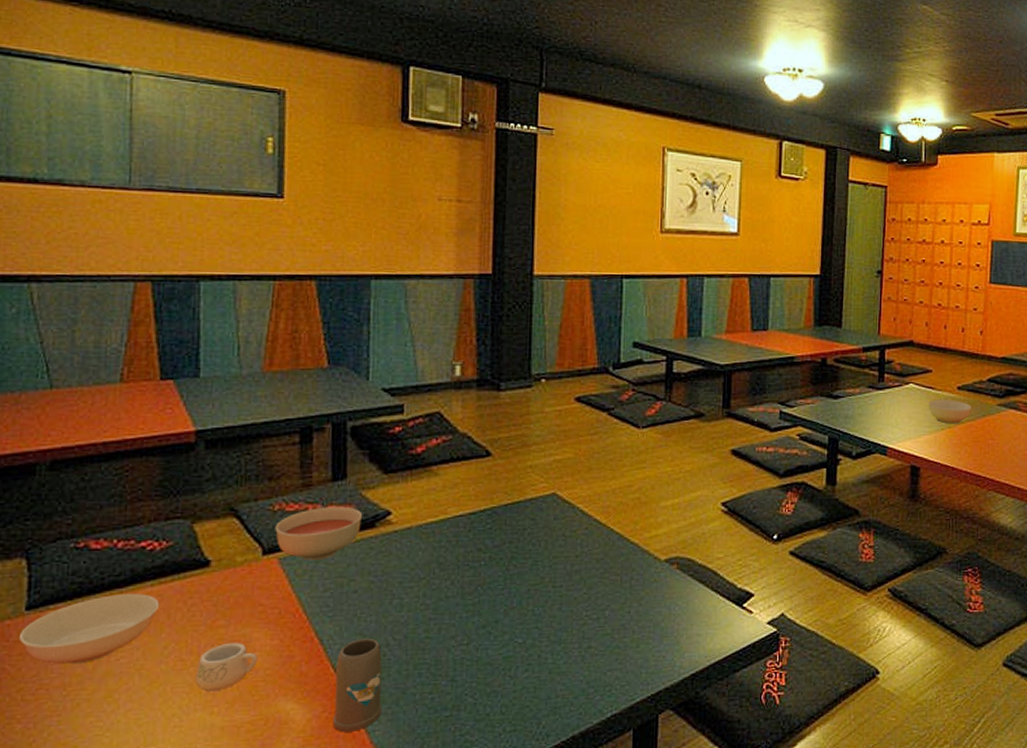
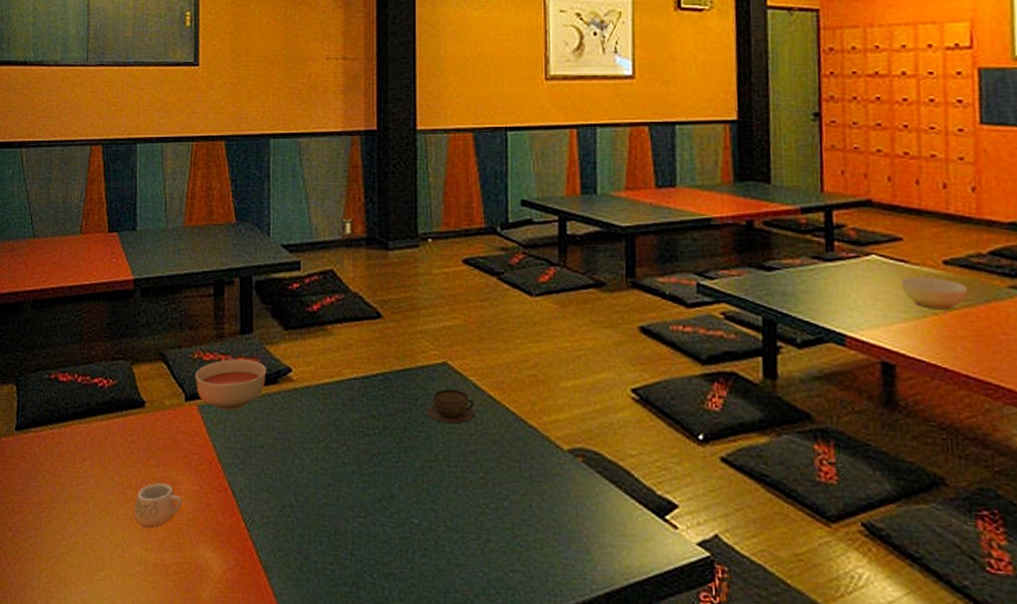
bowl: present [18,594,160,664] -> none [10,424,108,485]
beer mug: present [332,638,382,732] -> none [244,495,287,592]
teacup: none [534,518,582,549] -> present [426,389,476,425]

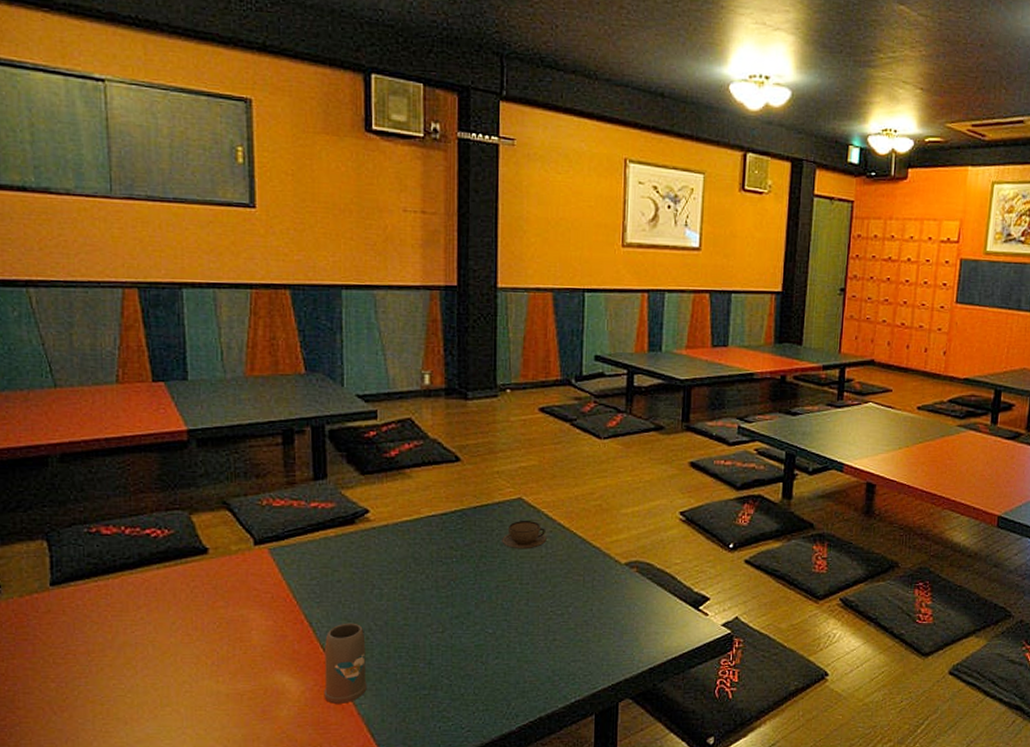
teacup: present [134,482,183,528] -> none [201,621,255,663]
bowl: present [195,358,267,412] -> none [264,503,343,553]
beer mug: none [244,495,287,592] -> present [324,623,367,704]
bowl: present [900,276,968,310] -> none [886,419,931,443]

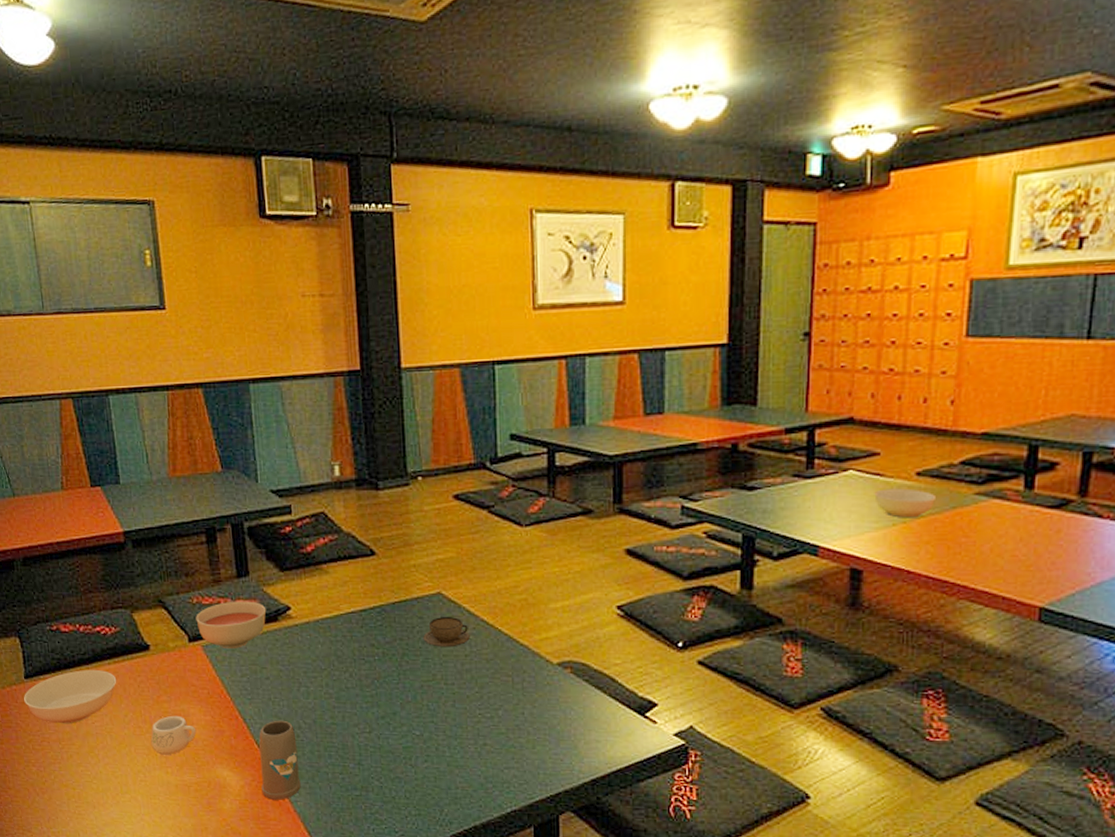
bowl: none [46,575,166,634] -> present [23,670,117,724]
teacup: none [201,621,255,663] -> present [150,715,197,755]
bowl: none [264,503,343,553] -> present [196,601,267,650]
bowl: none [886,419,931,443] -> present [874,488,937,518]

